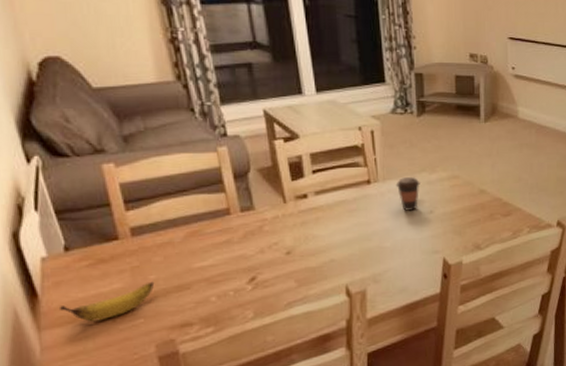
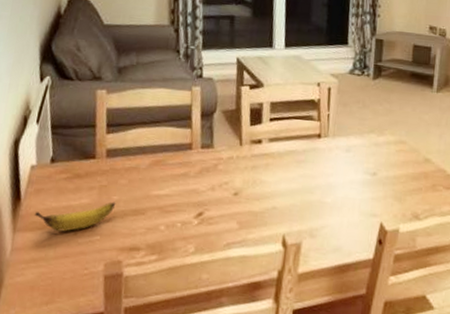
coffee cup: present [395,177,420,211] -> none [344,136,368,170]

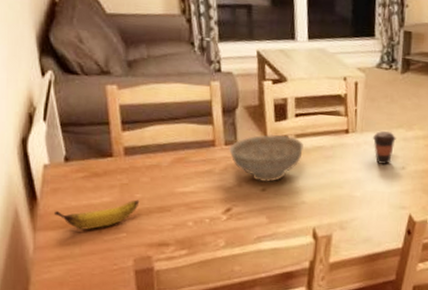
decorative bowl: none [205,138,277,187] -> present [229,135,304,183]
coffee cup: none [344,136,368,170] -> present [372,131,396,164]

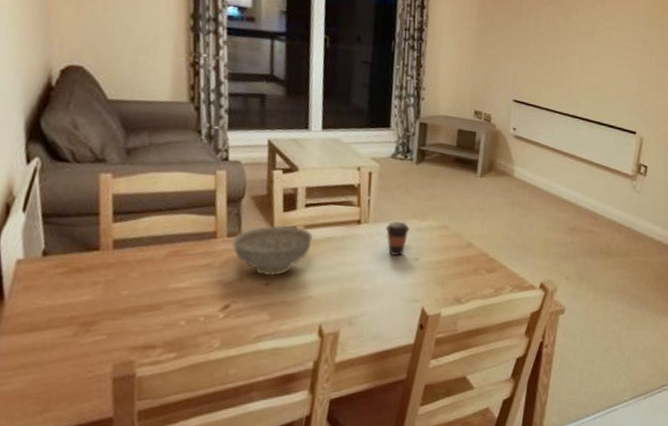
banana: present [55,199,140,230] -> none [23,297,126,333]

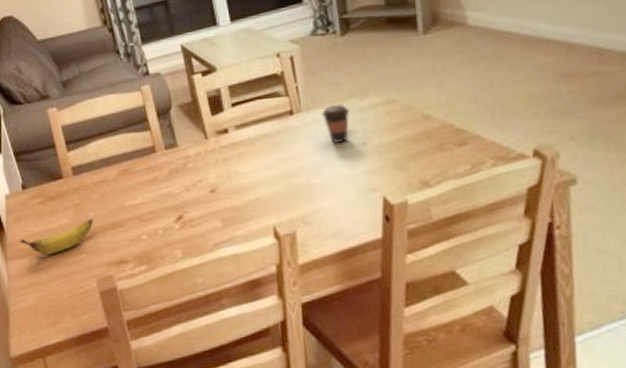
banana: none [23,297,126,333] -> present [21,218,94,255]
decorative bowl: present [231,226,313,277] -> none [170,128,247,184]

